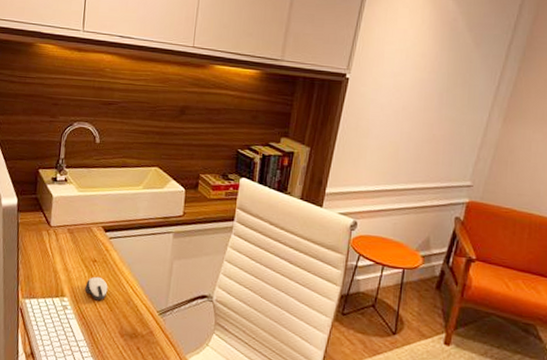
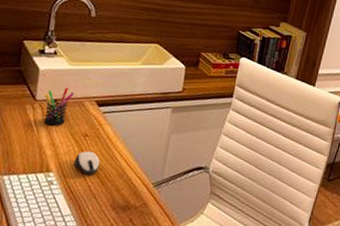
pen holder: none [57,213,83,251] -> present [43,87,74,126]

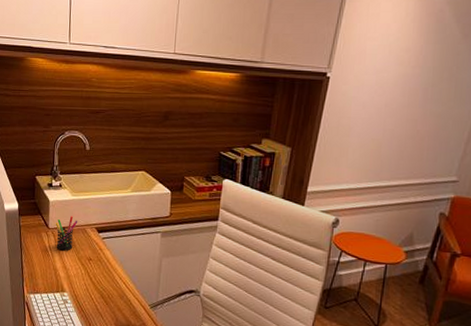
computer mouse: present [73,151,100,175] -> none [82,273,103,296]

